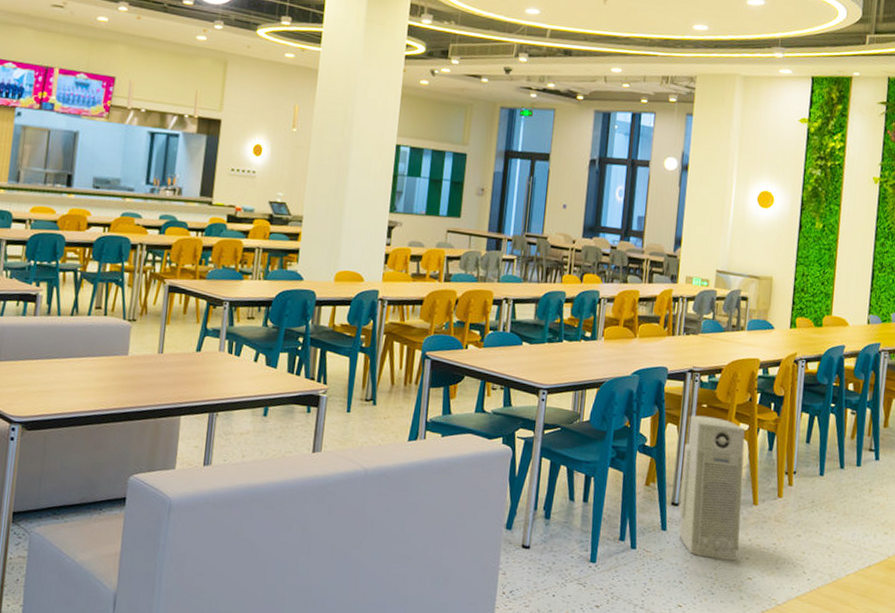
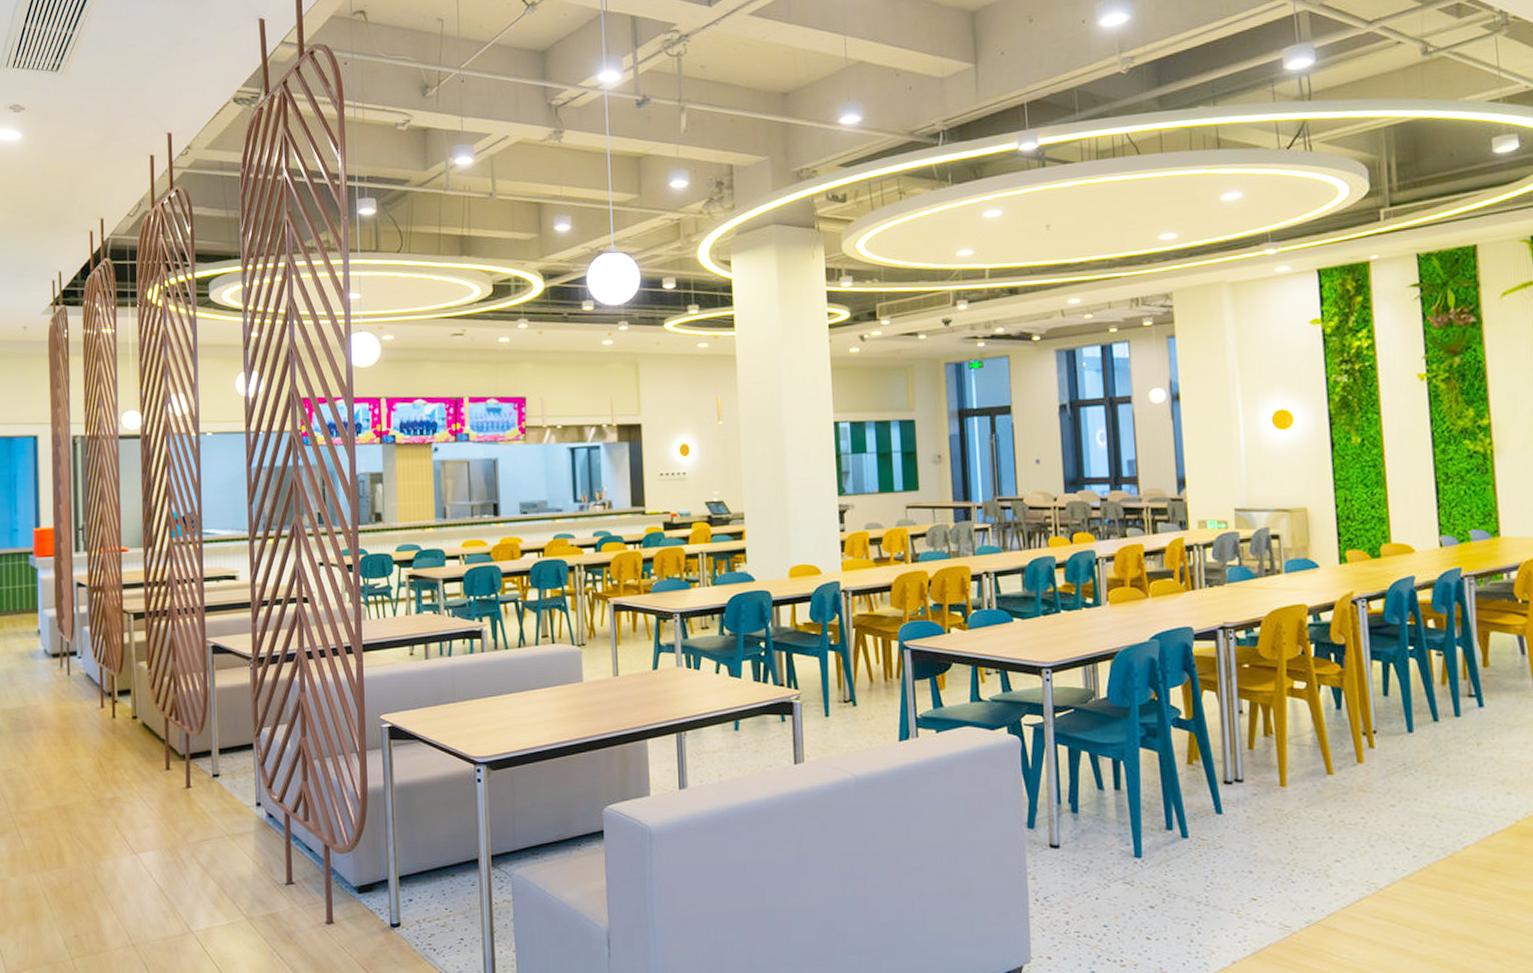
air purifier: present [679,415,745,561] -> none [1229,677,1319,842]

